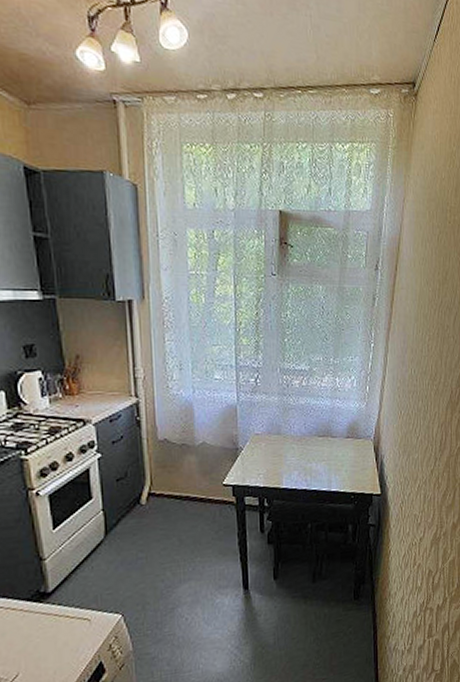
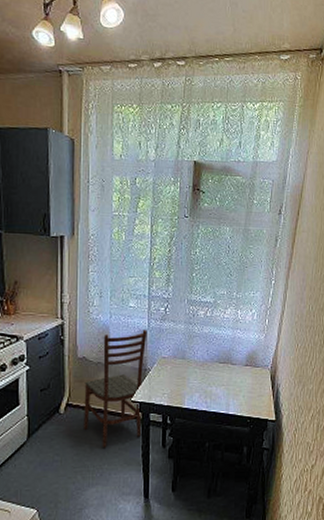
dining chair: none [168,404,237,540] -> present [84,330,148,448]

